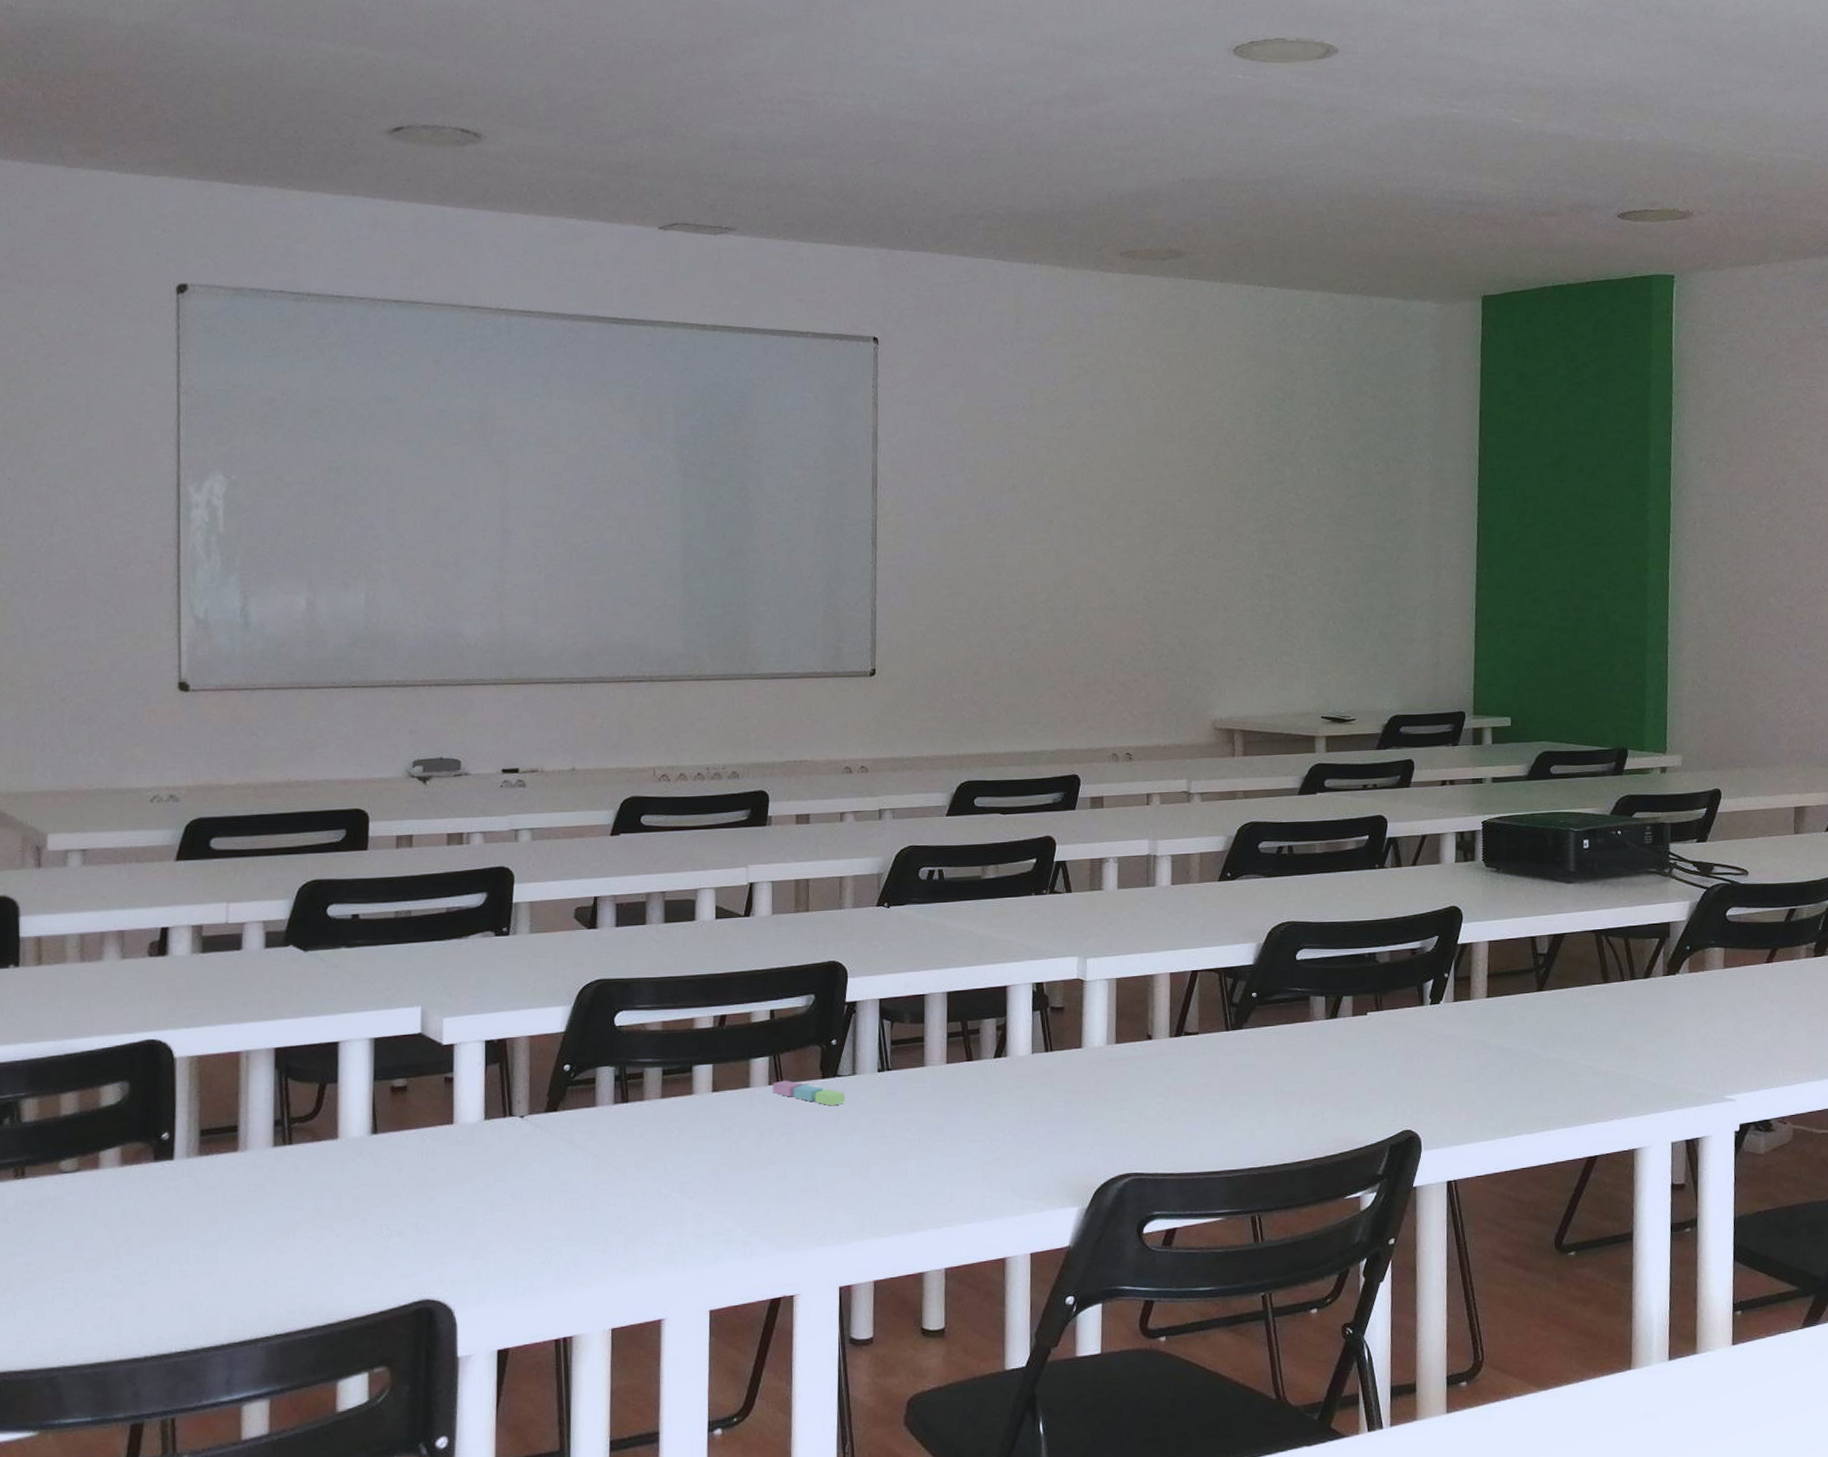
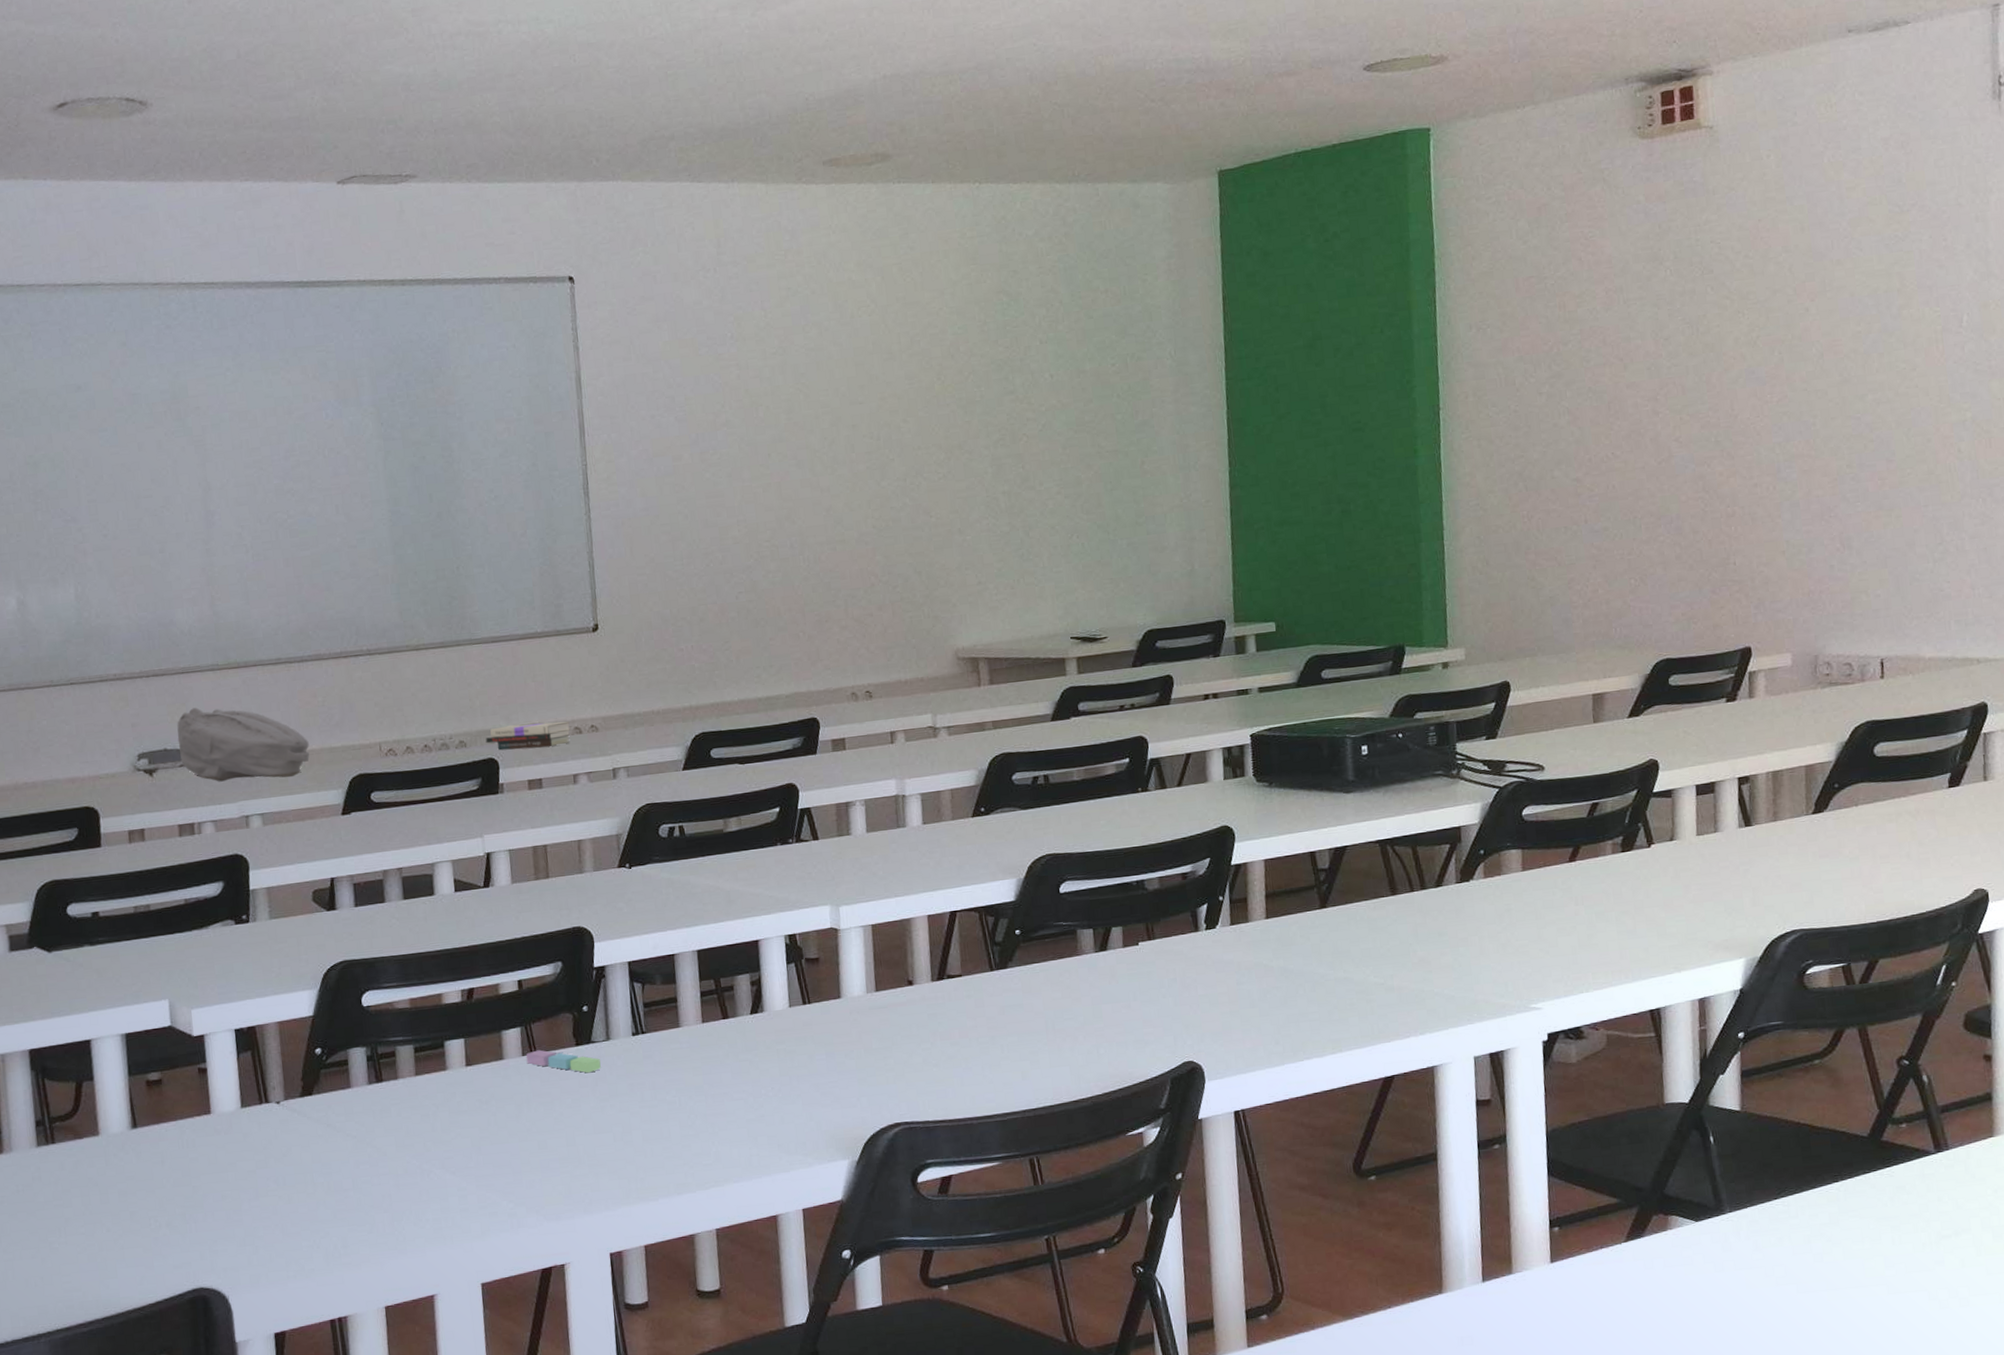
backpack: none [454,719,585,795] -> present [177,707,310,782]
books: none [758,760,841,785] -> present [485,721,571,751]

